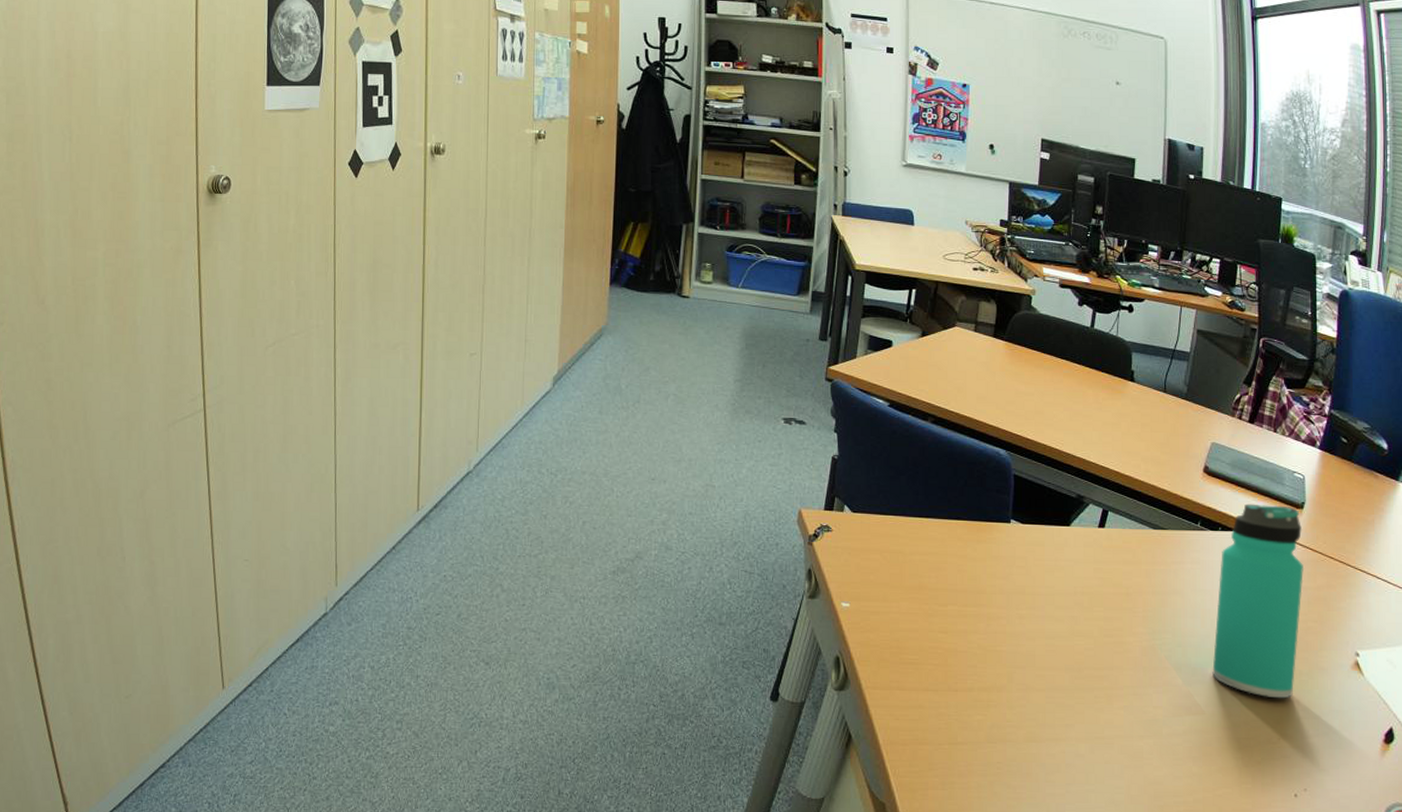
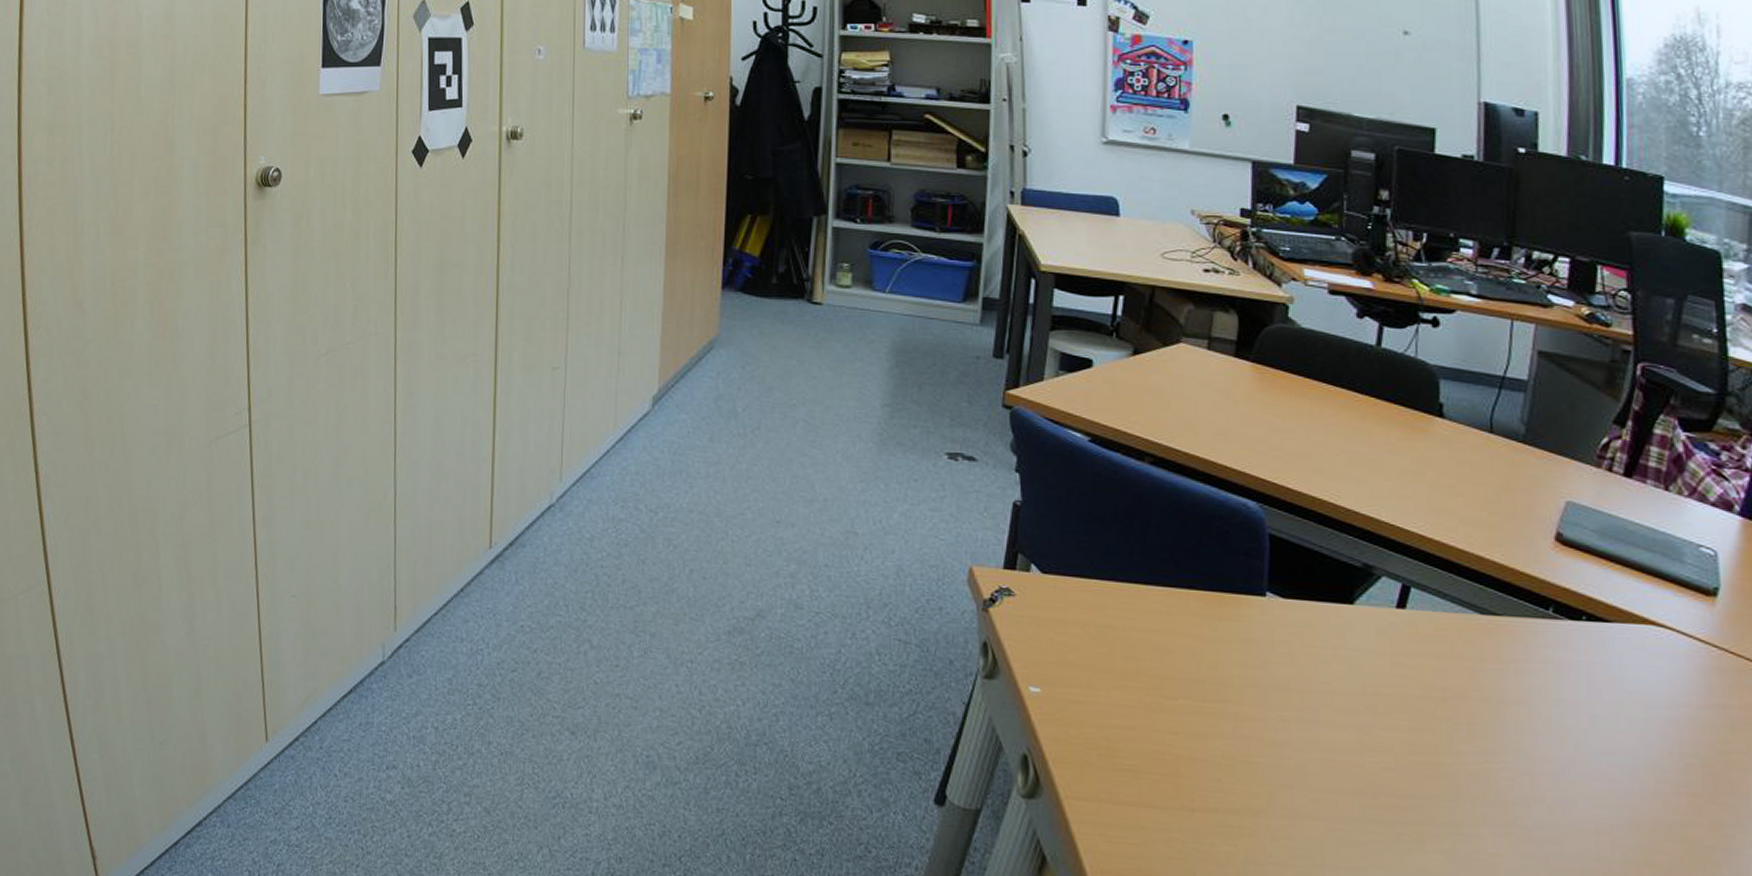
thermos bottle: present [1212,503,1305,699] -> none [1579,586,1723,858]

